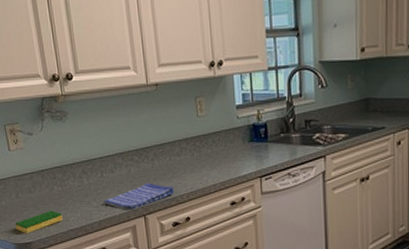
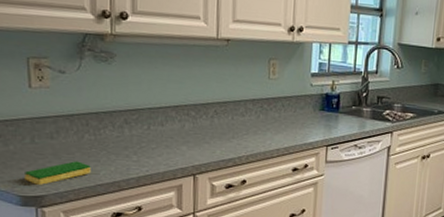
dish towel: present [104,183,174,210] -> none [147,140,232,168]

